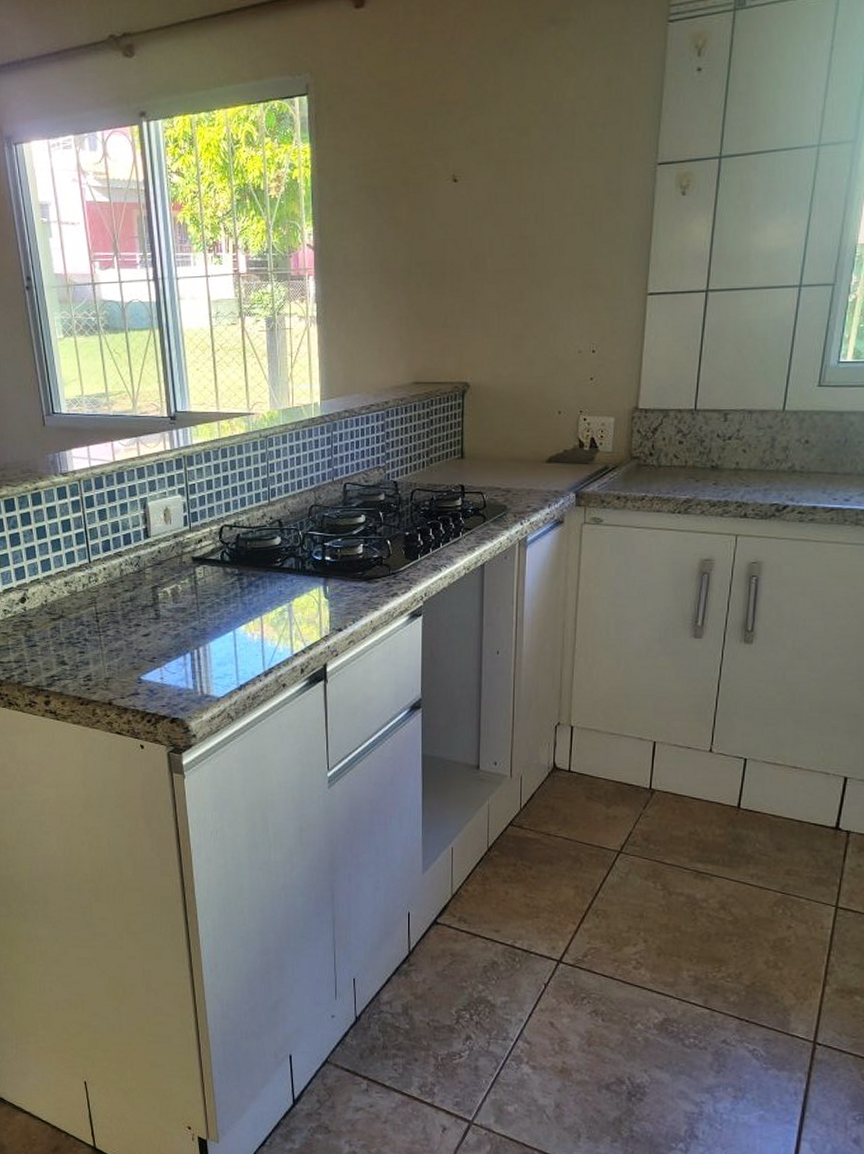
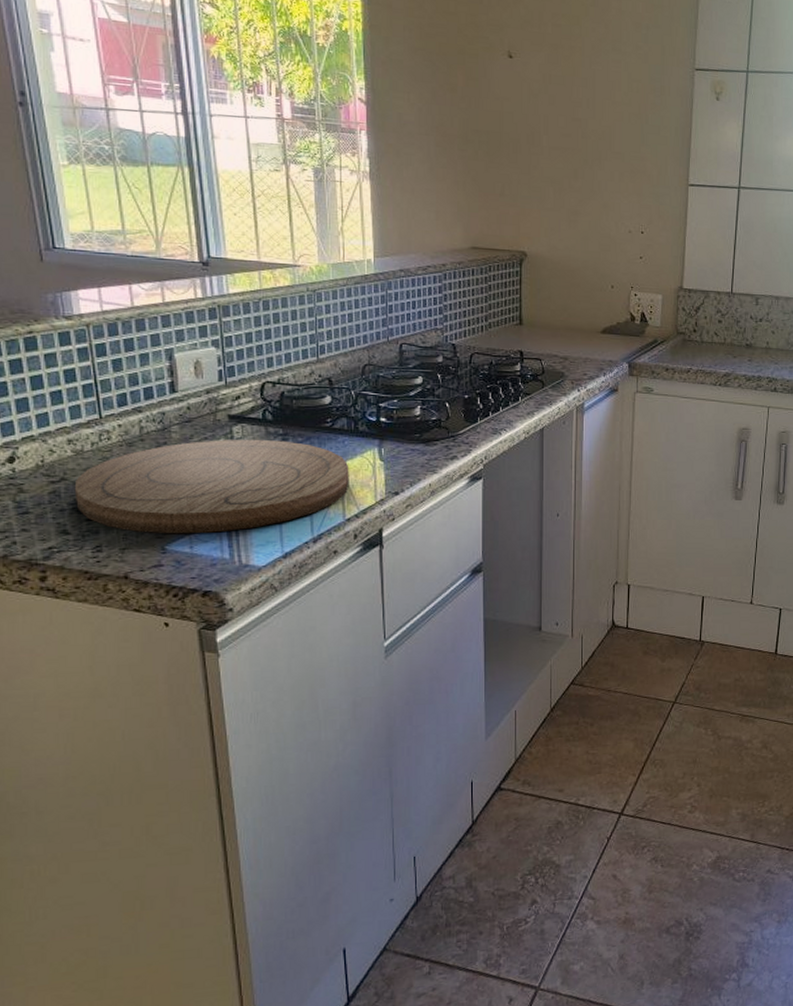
cutting board: none [70,579,297,666] -> present [74,439,349,534]

